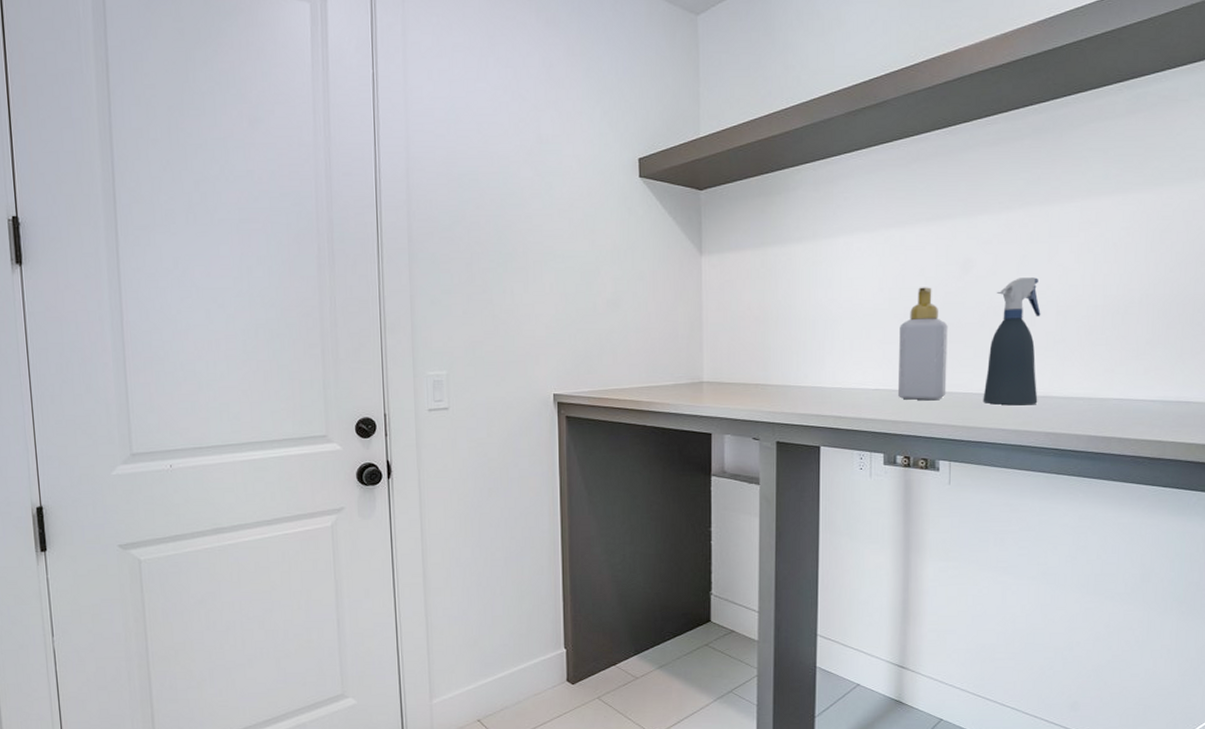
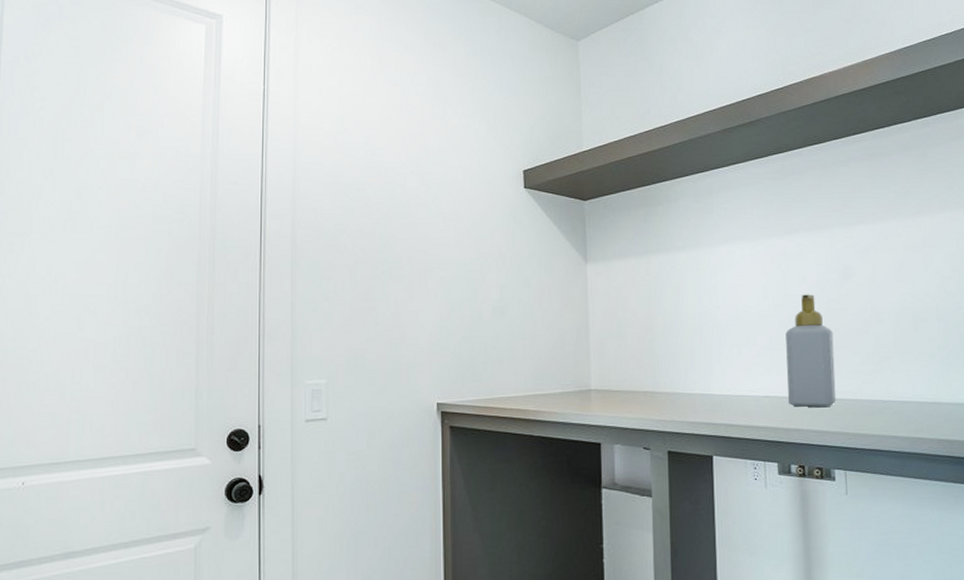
spray bottle: present [983,277,1041,406] -> none [873,285,928,412]

